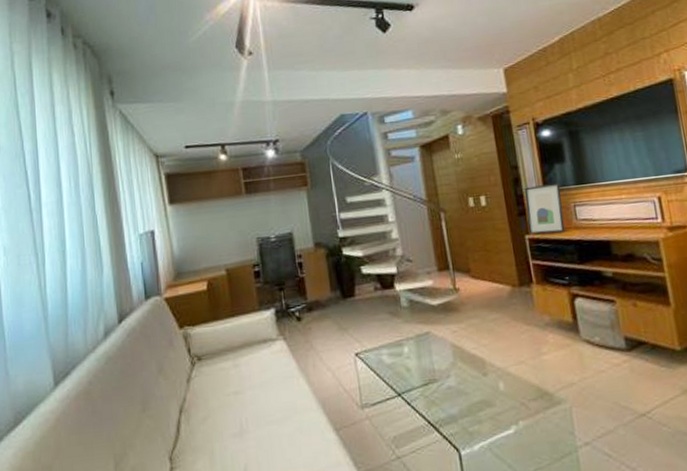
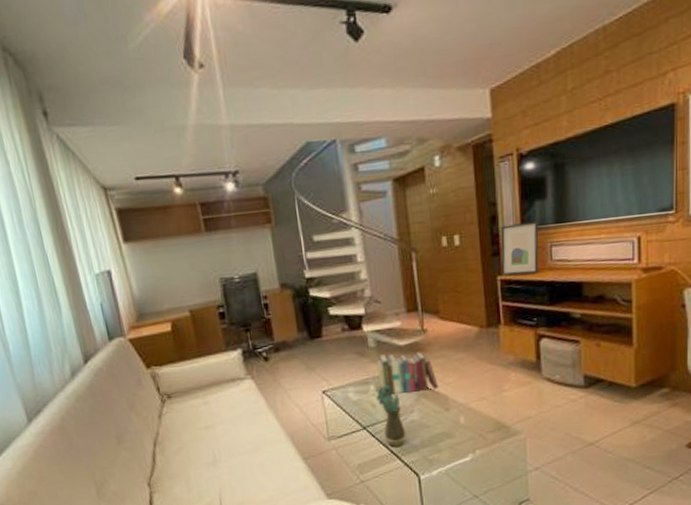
vase: none [409,345,444,418] -> present [375,383,406,448]
books: none [410,312,474,358] -> present [377,352,438,395]

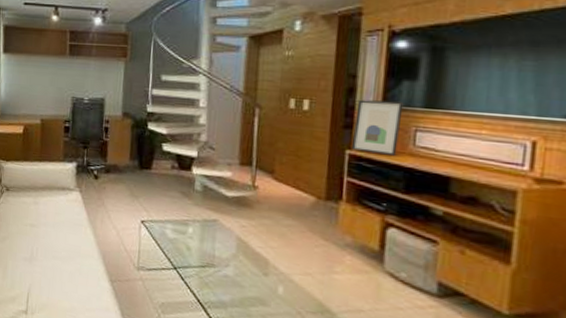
vase: present [375,383,406,448] -> none [192,228,217,298]
books: present [377,352,438,395] -> none [198,200,260,250]

